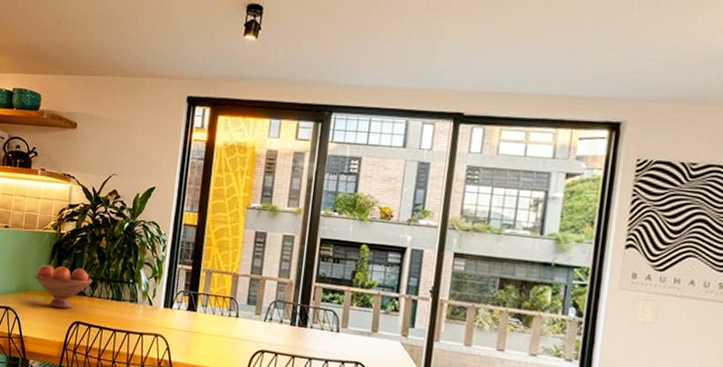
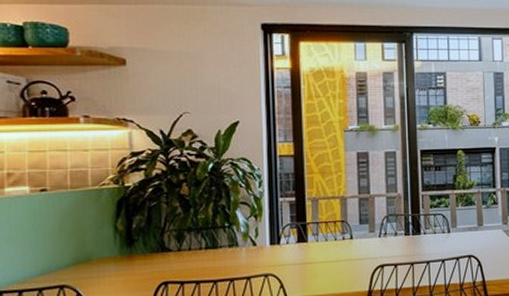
fruit bowl: present [34,264,92,309] -> none [96,221,177,273]

